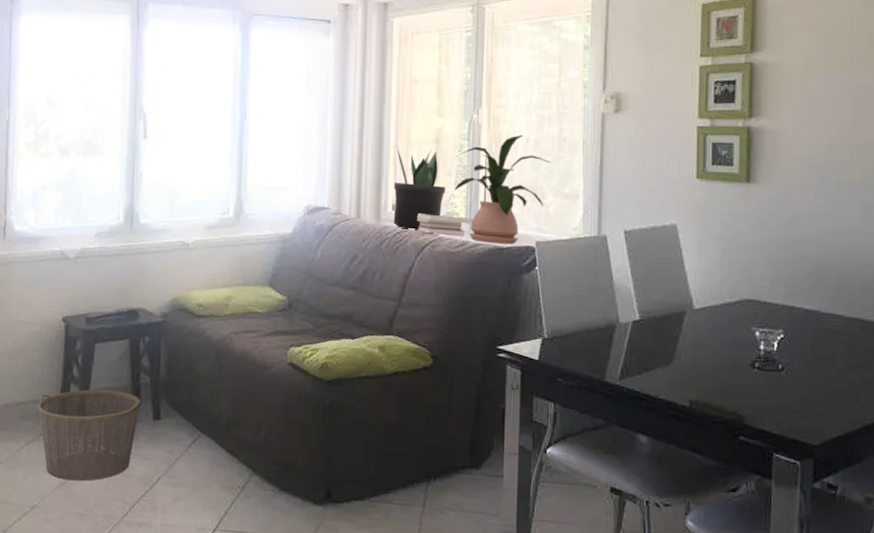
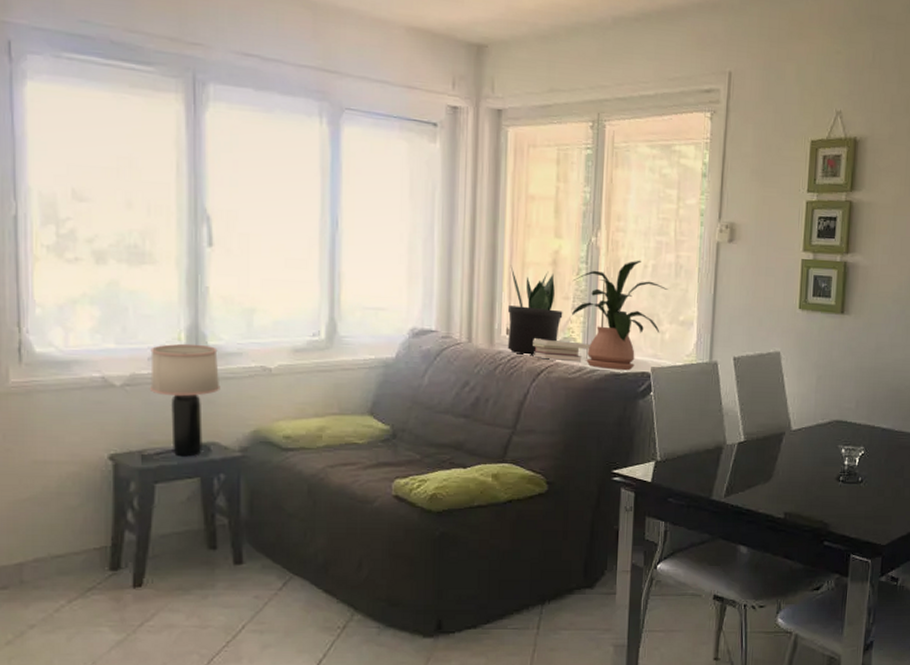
basket: present [38,389,141,481] -> none [81,534,218,638]
table lamp: none [95,222,148,320] -> present [150,343,220,456]

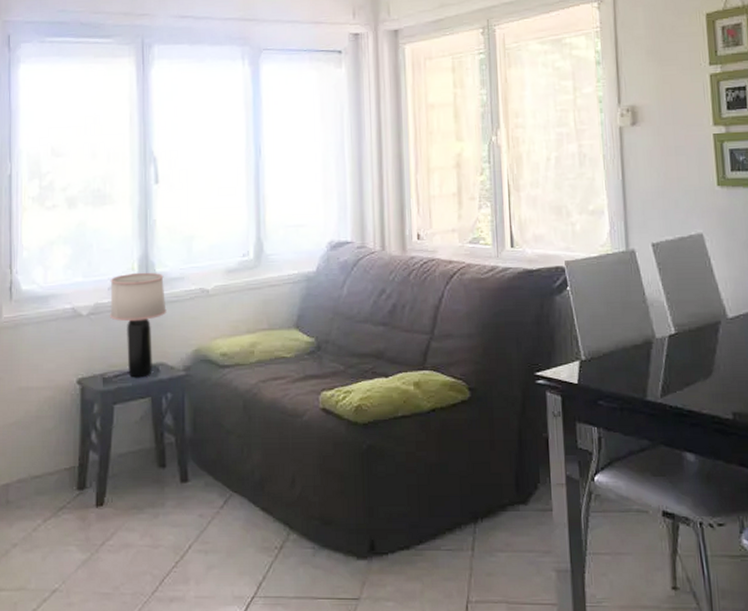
planter: present [507,266,563,355] -> none [416,173,471,258]
books: present [533,338,590,362] -> none [443,240,501,262]
house plant: present [572,260,668,371] -> none [478,153,574,267]

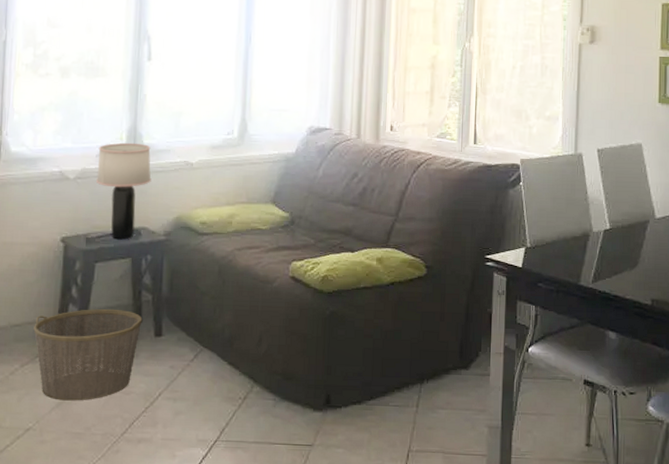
basket: none [54,454,167,558] -> present [33,308,143,401]

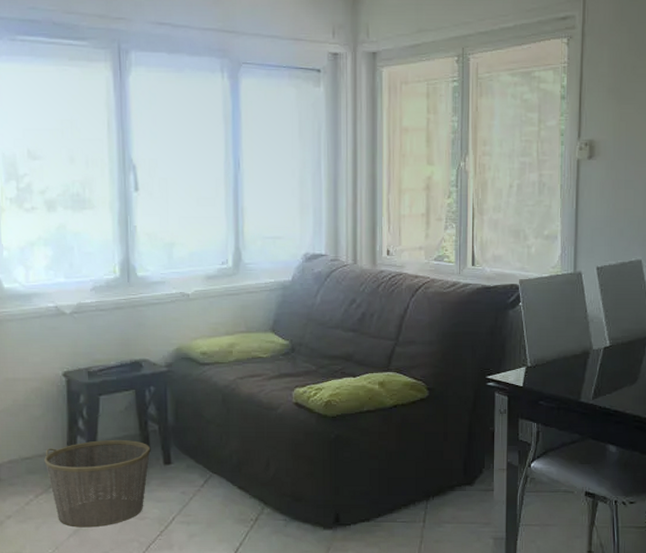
table lamp: present [96,142,152,239] -> none [92,275,149,371]

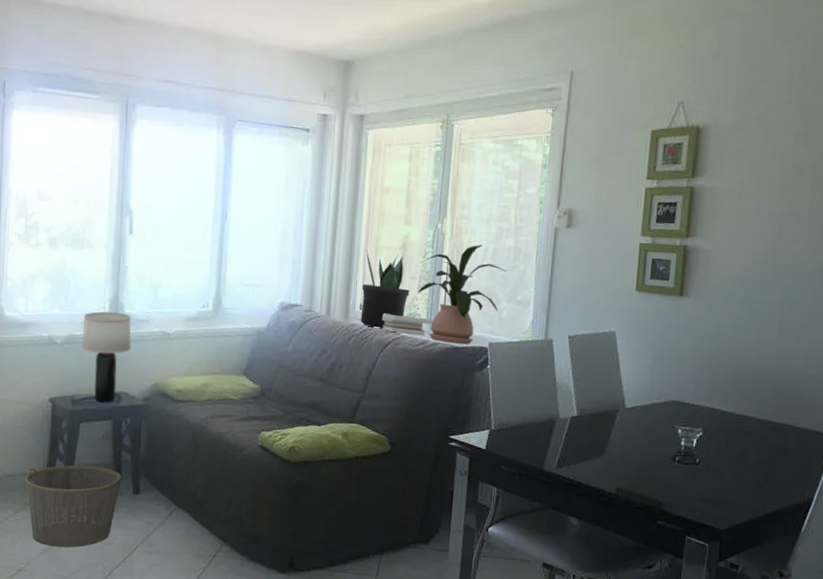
table lamp: none [92,275,149,371] -> present [81,311,132,402]
planter: none [387,193,437,273] -> present [360,250,410,328]
books: none [411,257,463,278] -> present [382,313,433,336]
house plant: none [445,180,533,284] -> present [418,244,507,345]

